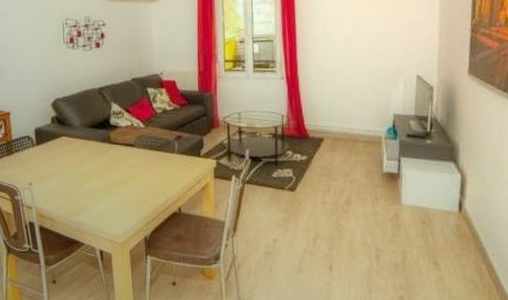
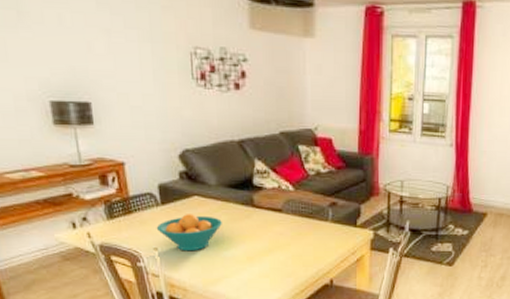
fruit bowl: none [31,152,84,185] -> present [156,214,222,251]

